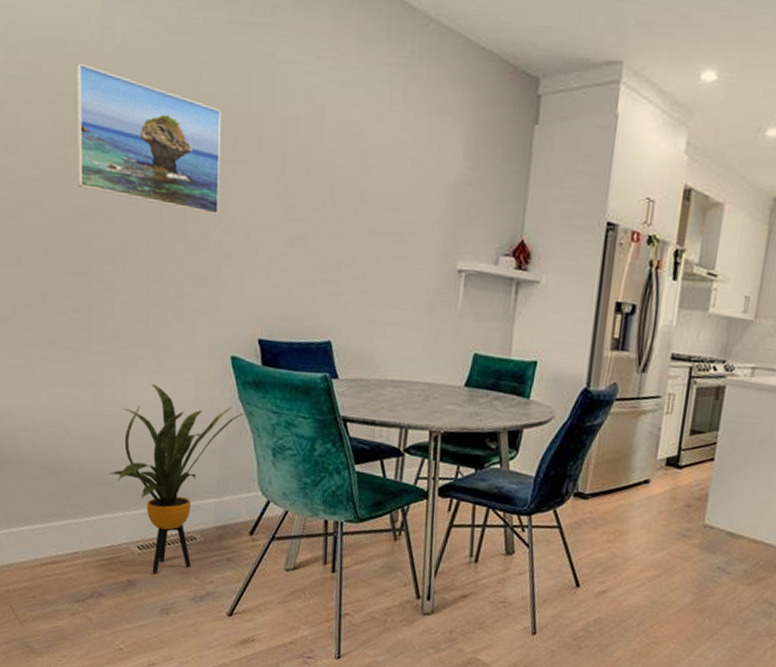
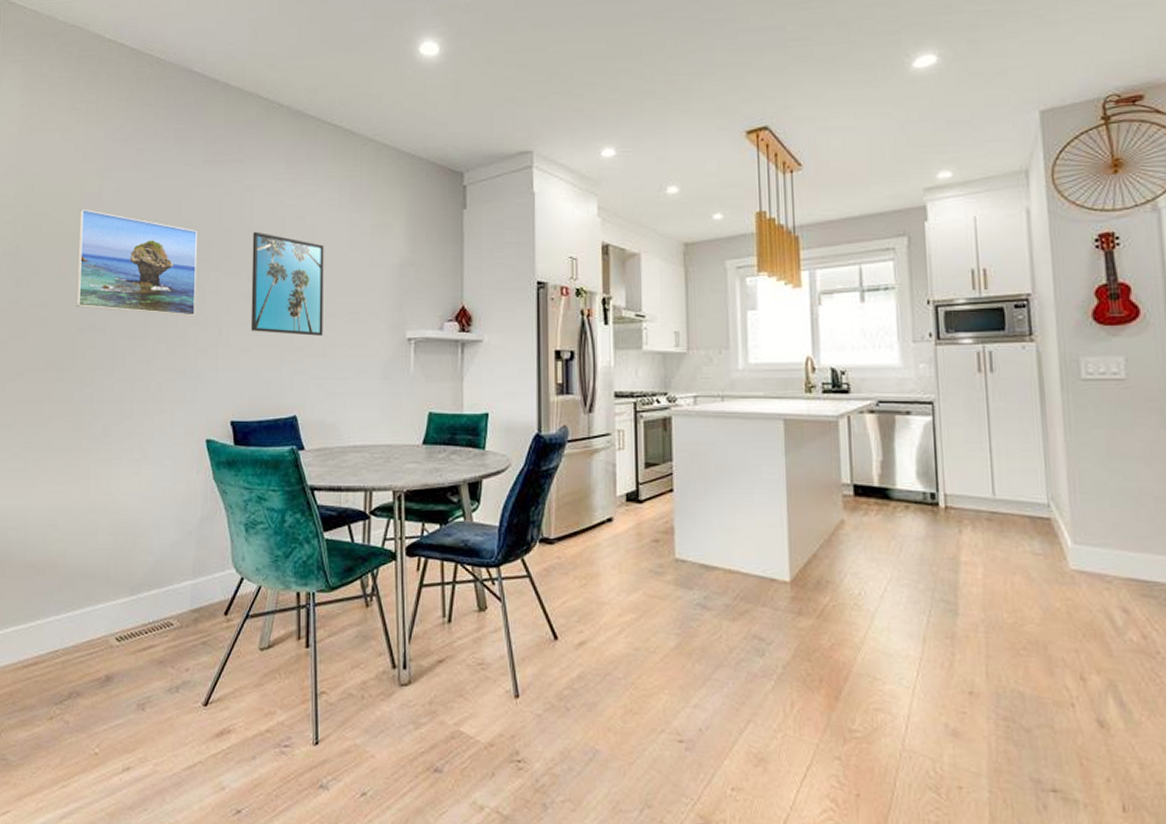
house plant: present [109,383,244,573] -> none [91,472,218,666]
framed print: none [282,120,371,255] -> present [250,231,324,336]

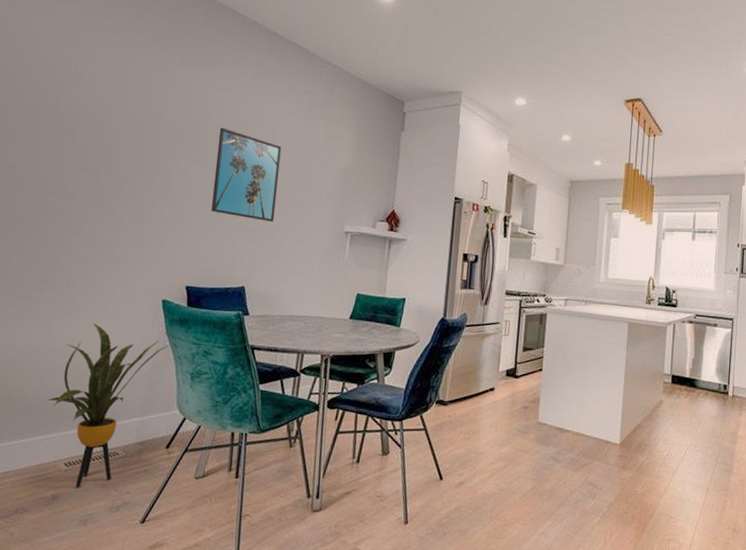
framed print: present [76,208,198,317] -> none [50,86,170,194]
house plant: none [91,472,218,666] -> present [47,323,170,487]

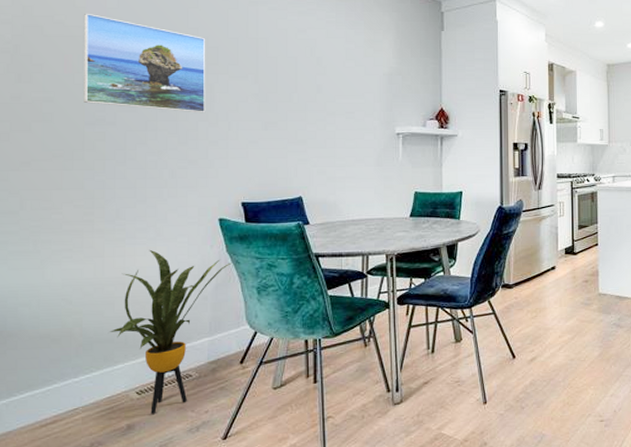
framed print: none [50,86,170,194] -> present [83,13,206,113]
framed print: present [210,127,282,222] -> none [258,41,324,130]

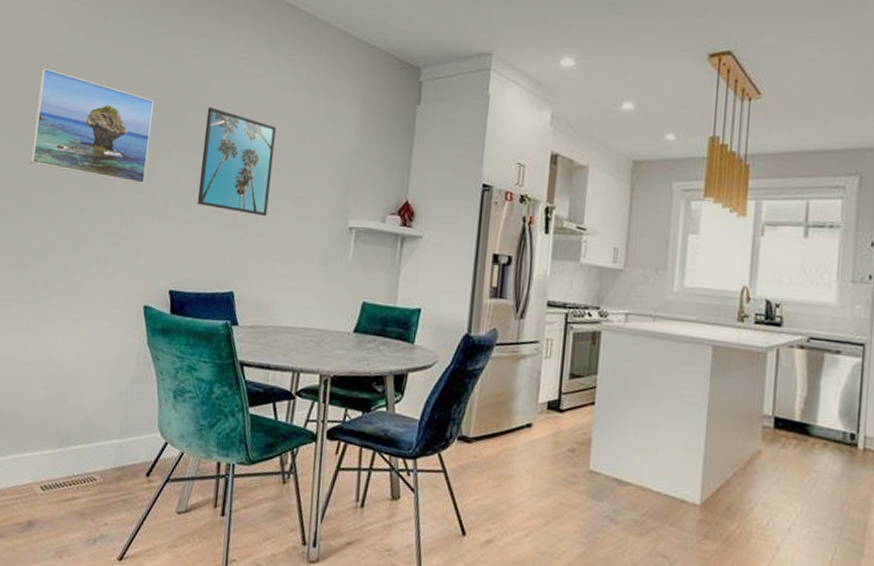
house plant: present [109,249,232,414] -> none [23,330,151,515]
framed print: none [258,41,324,130] -> present [197,107,276,216]

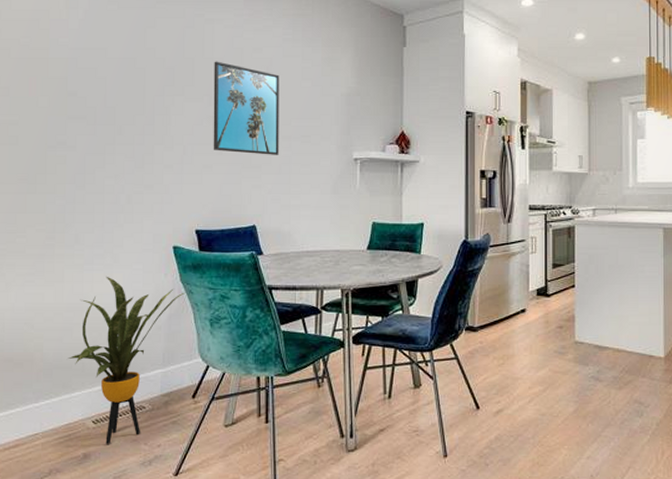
house plant: none [23,330,151,515] -> present [68,276,185,444]
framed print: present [30,67,154,185] -> none [46,35,163,137]

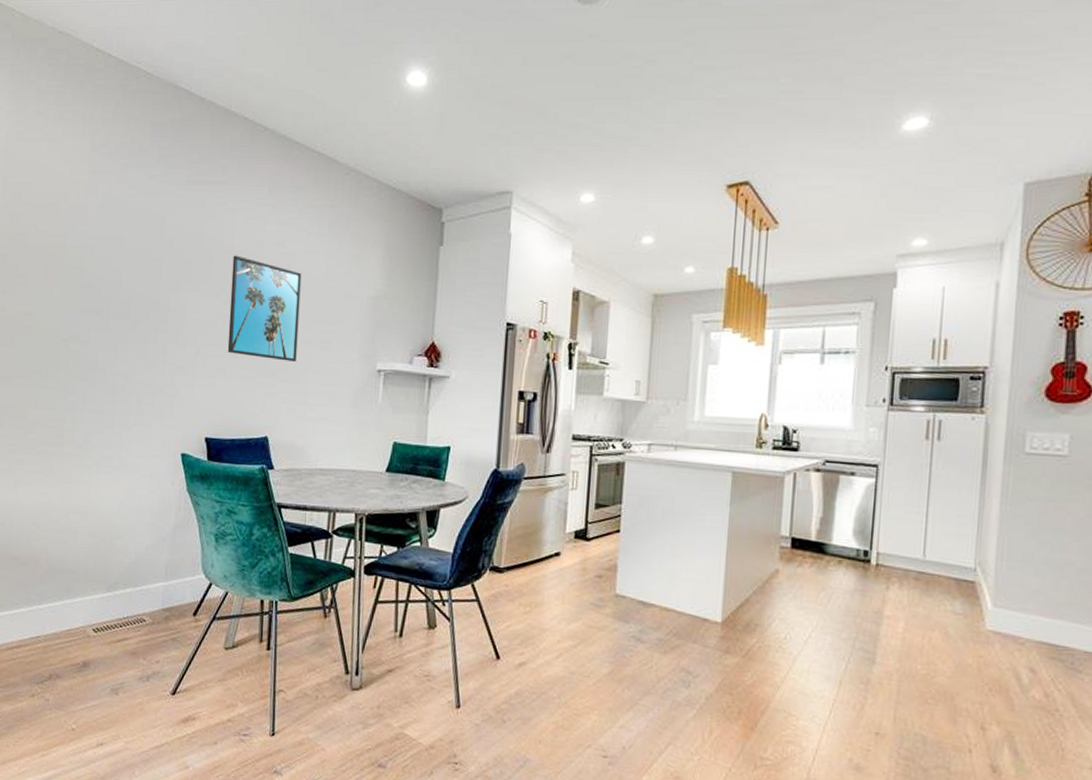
house plant: present [68,276,185,444] -> none [72,479,191,655]

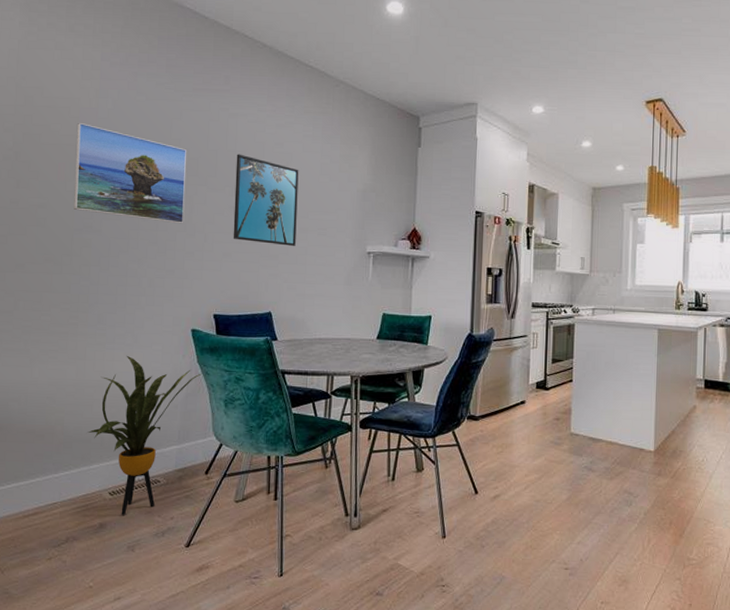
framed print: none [60,221,180,335] -> present [74,122,187,224]
house plant: none [72,479,191,655] -> present [87,355,202,515]

